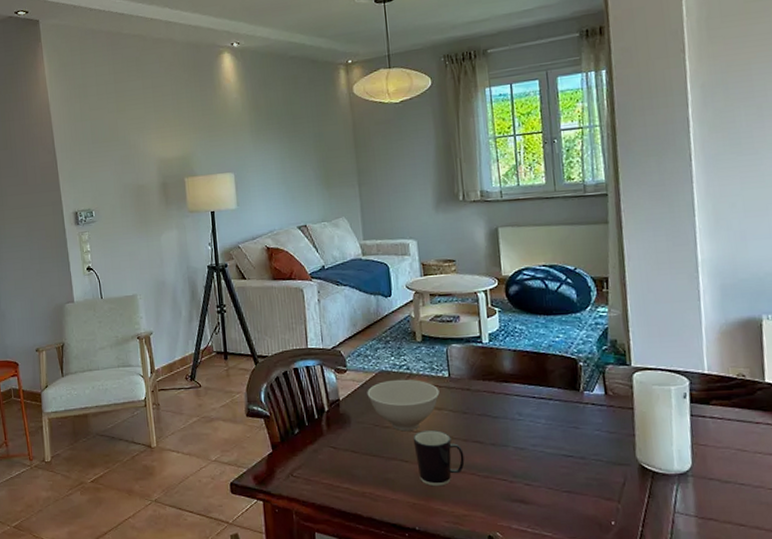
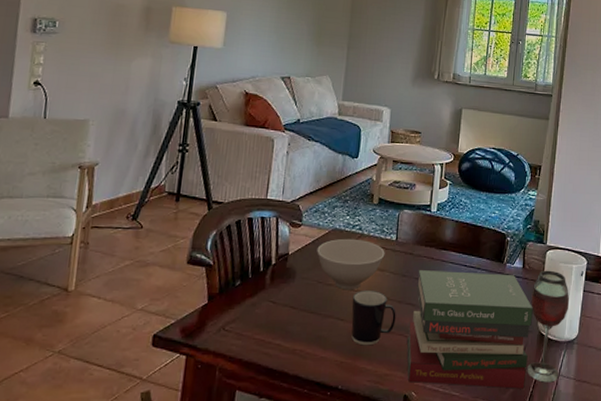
books: none [480,403,632,528] -> present [407,270,534,389]
wineglass: none [621,394,674,521] -> present [527,270,570,382]

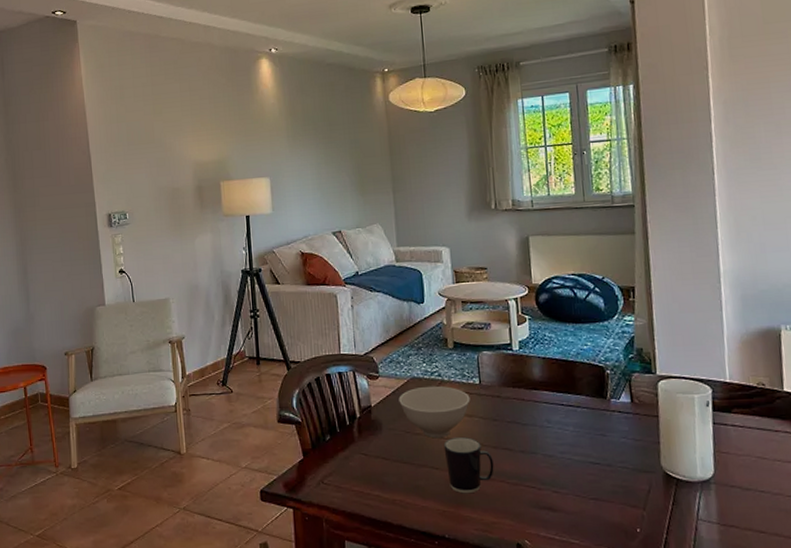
books: present [407,270,534,389] -> none [509,410,657,536]
wineglass: present [527,270,570,382] -> none [646,402,698,528]

